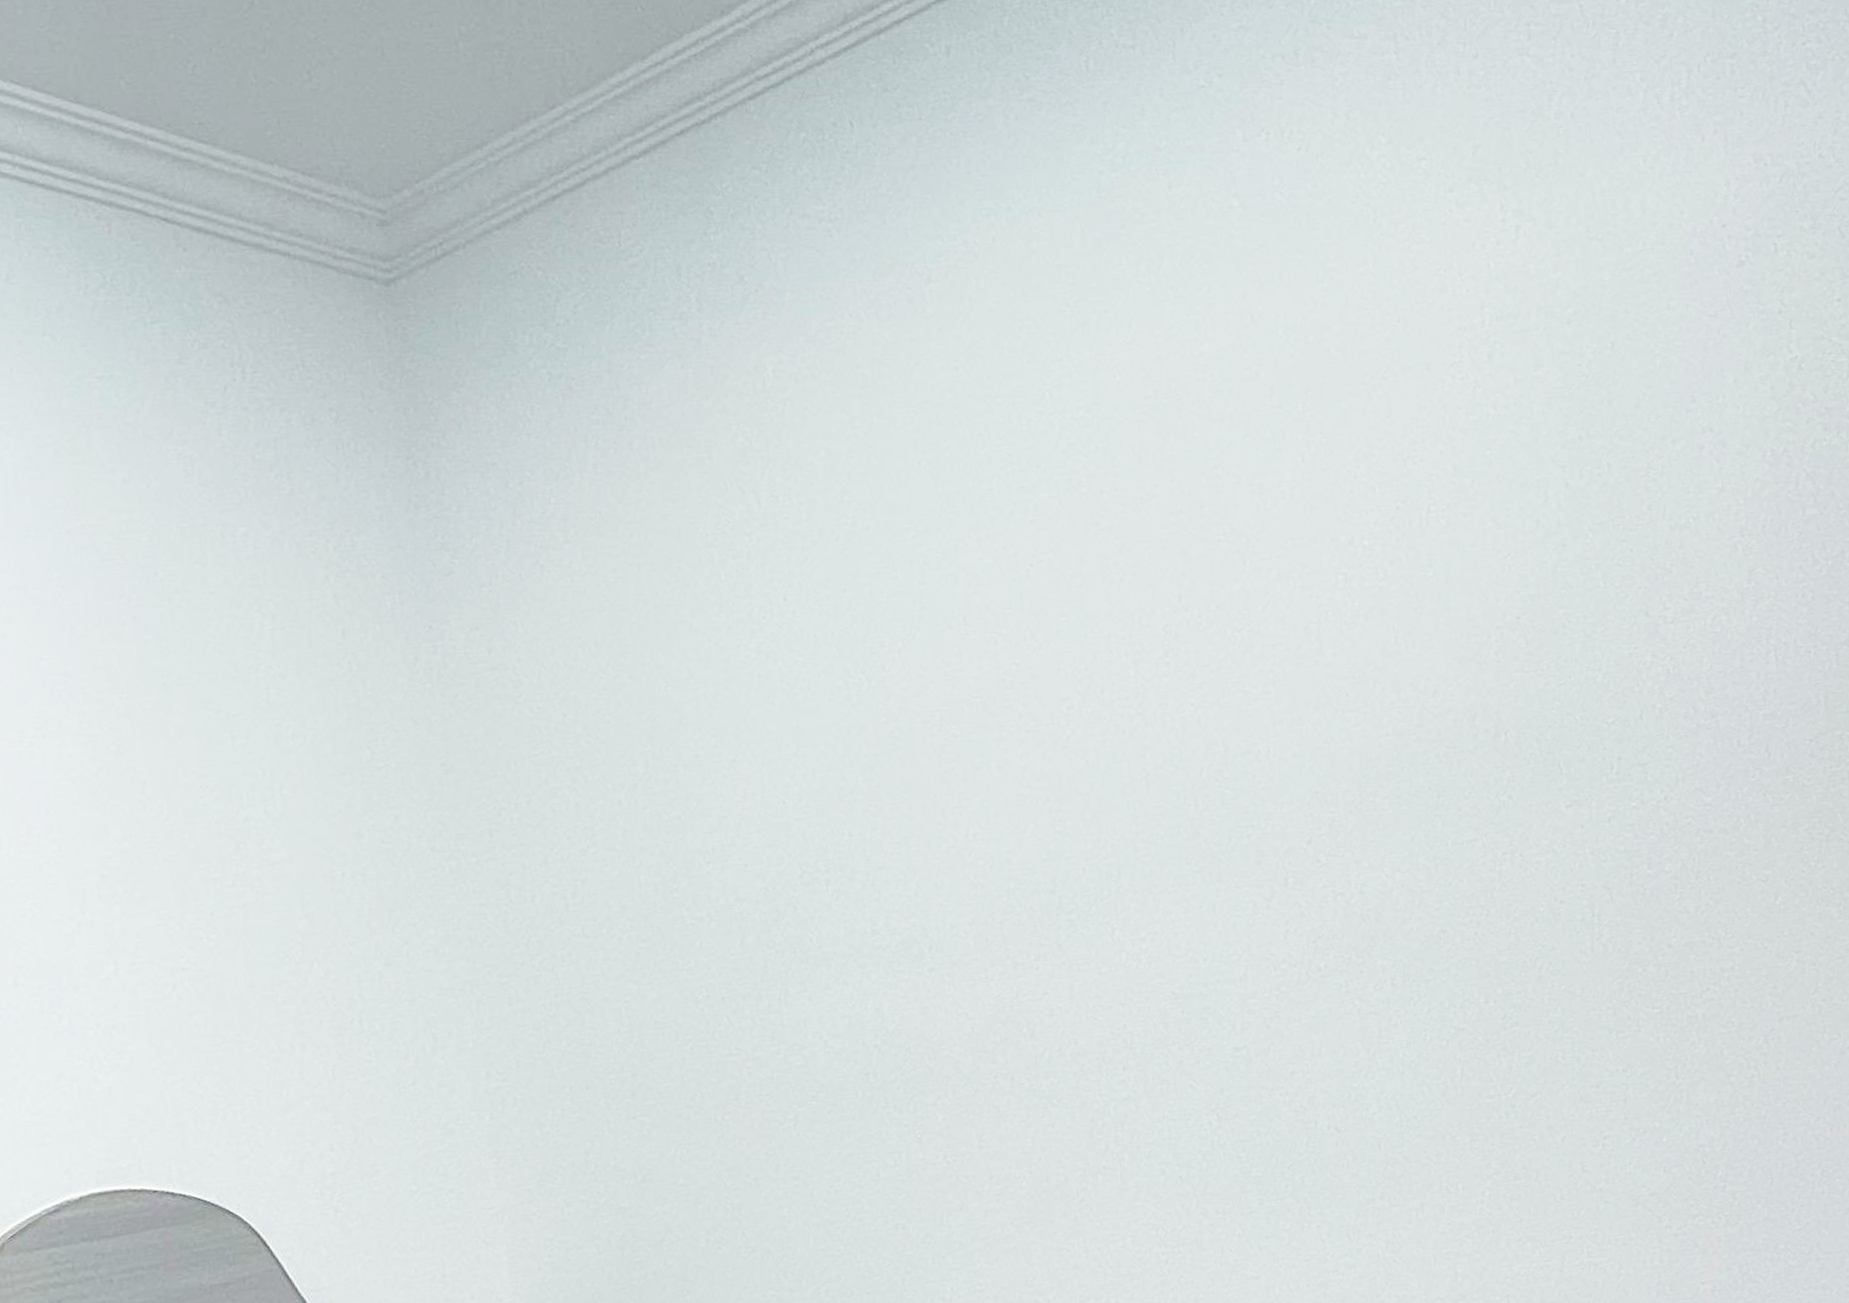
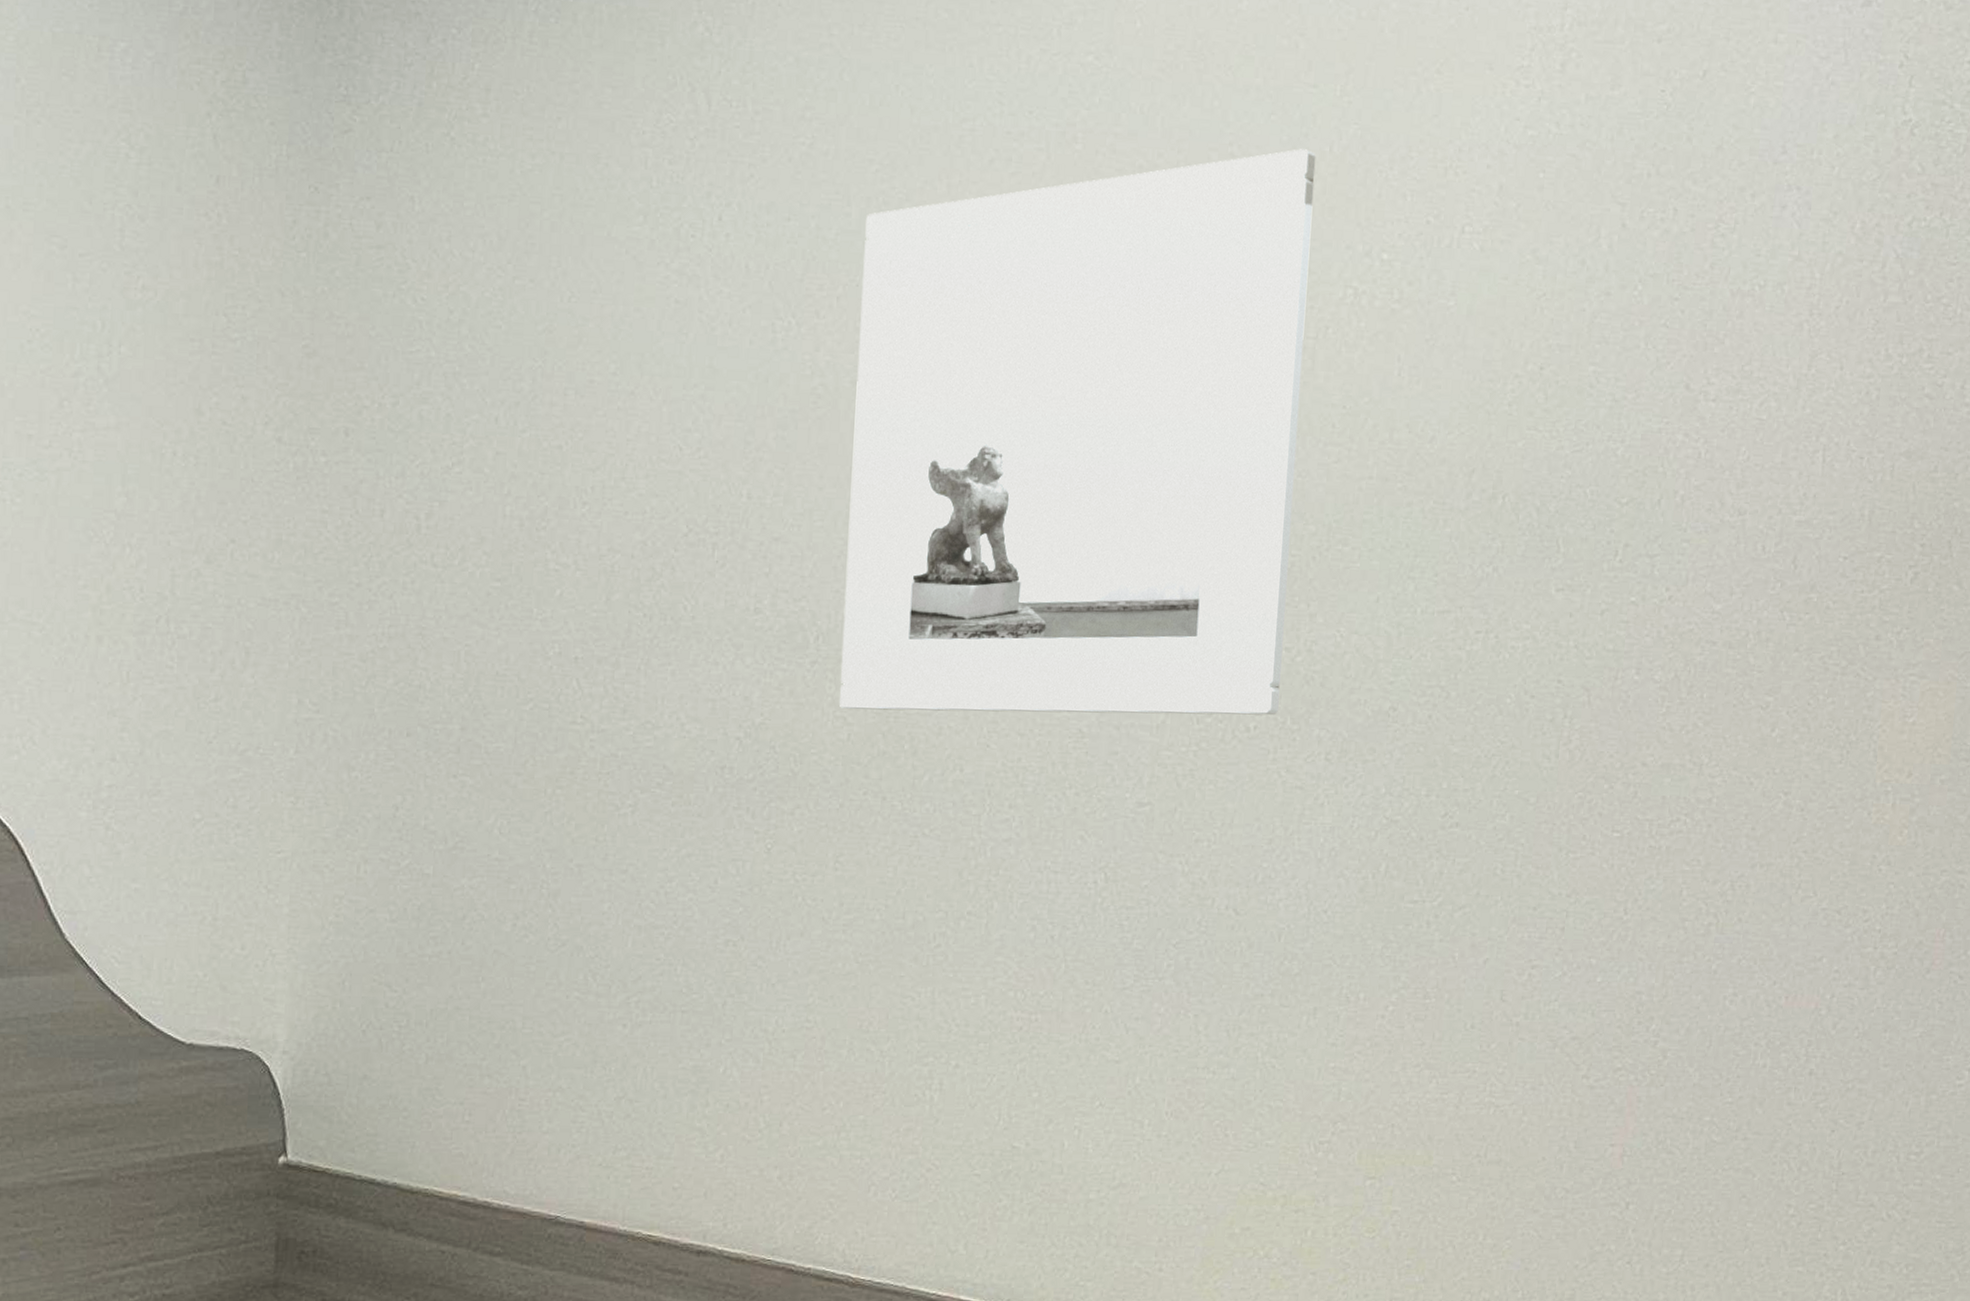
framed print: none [911,462,1343,1007] -> present [840,149,1316,716]

